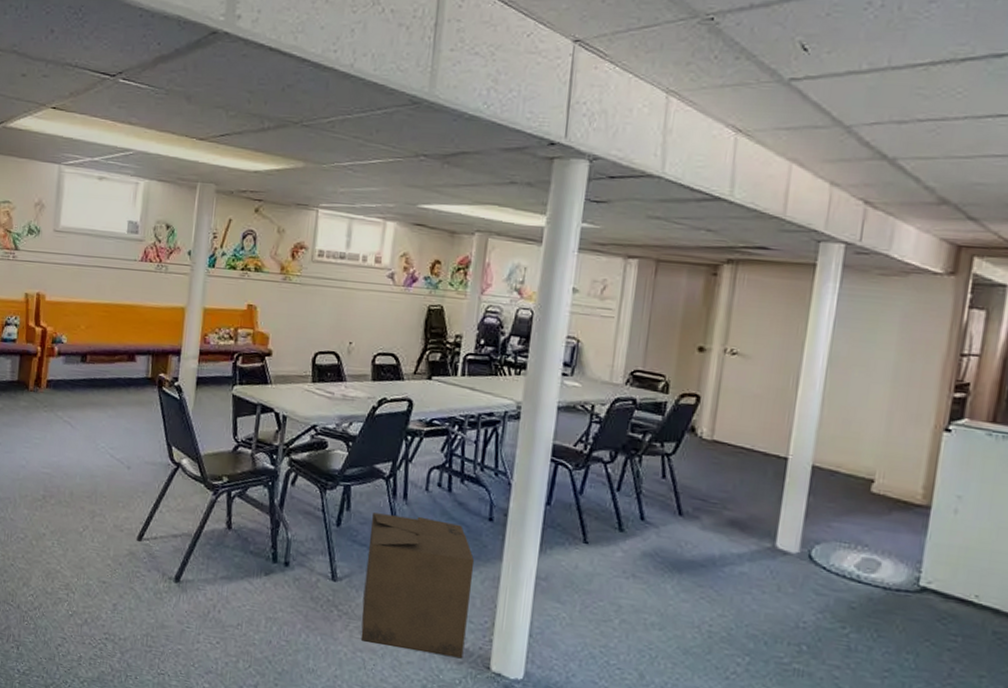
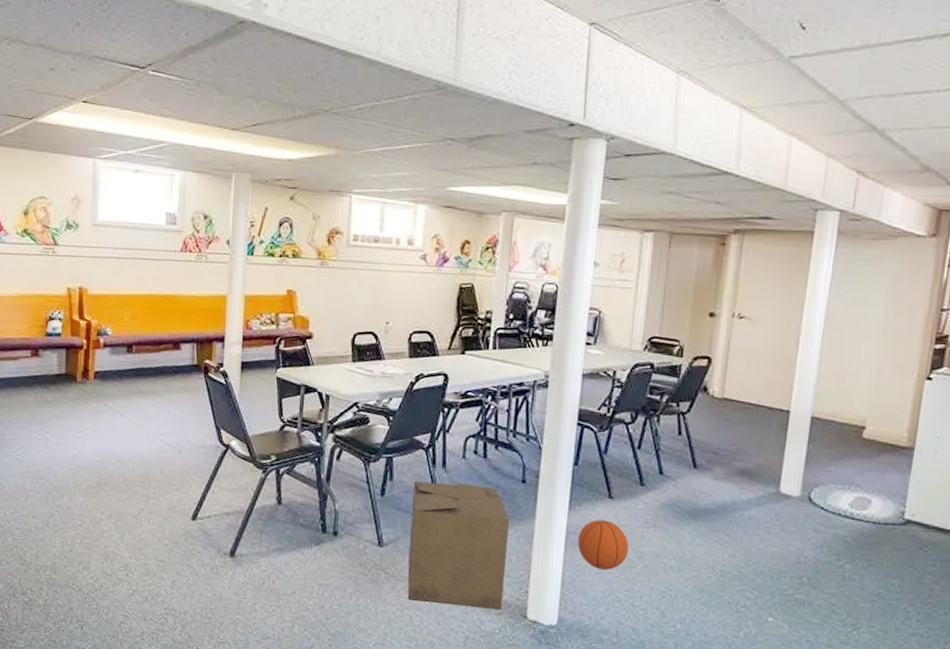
basketball: none [548,565,606,622] -> present [577,519,629,570]

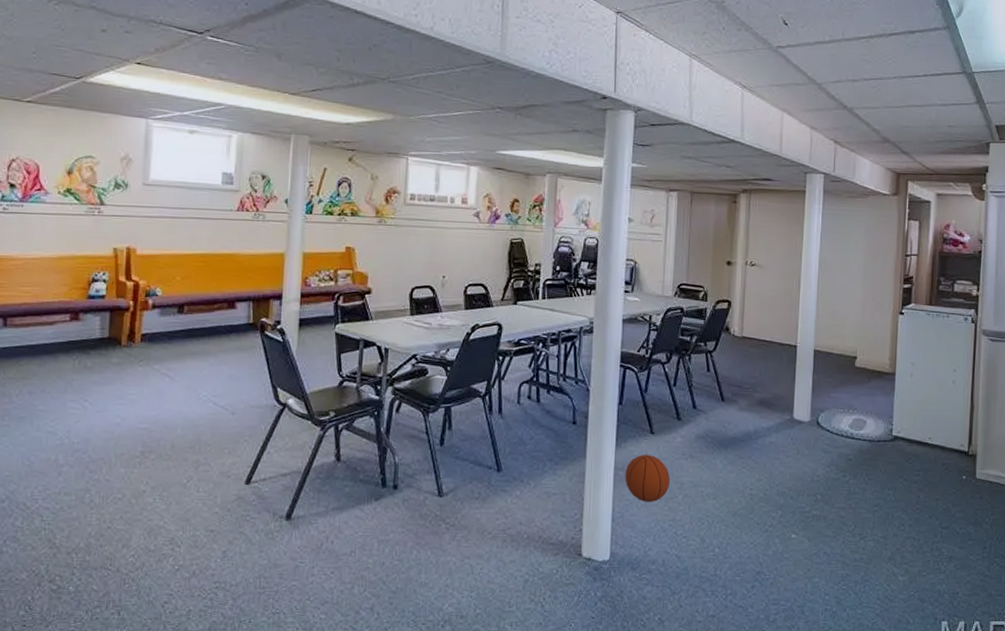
cardboard box: present [407,481,510,610] -> none [467,427,563,550]

